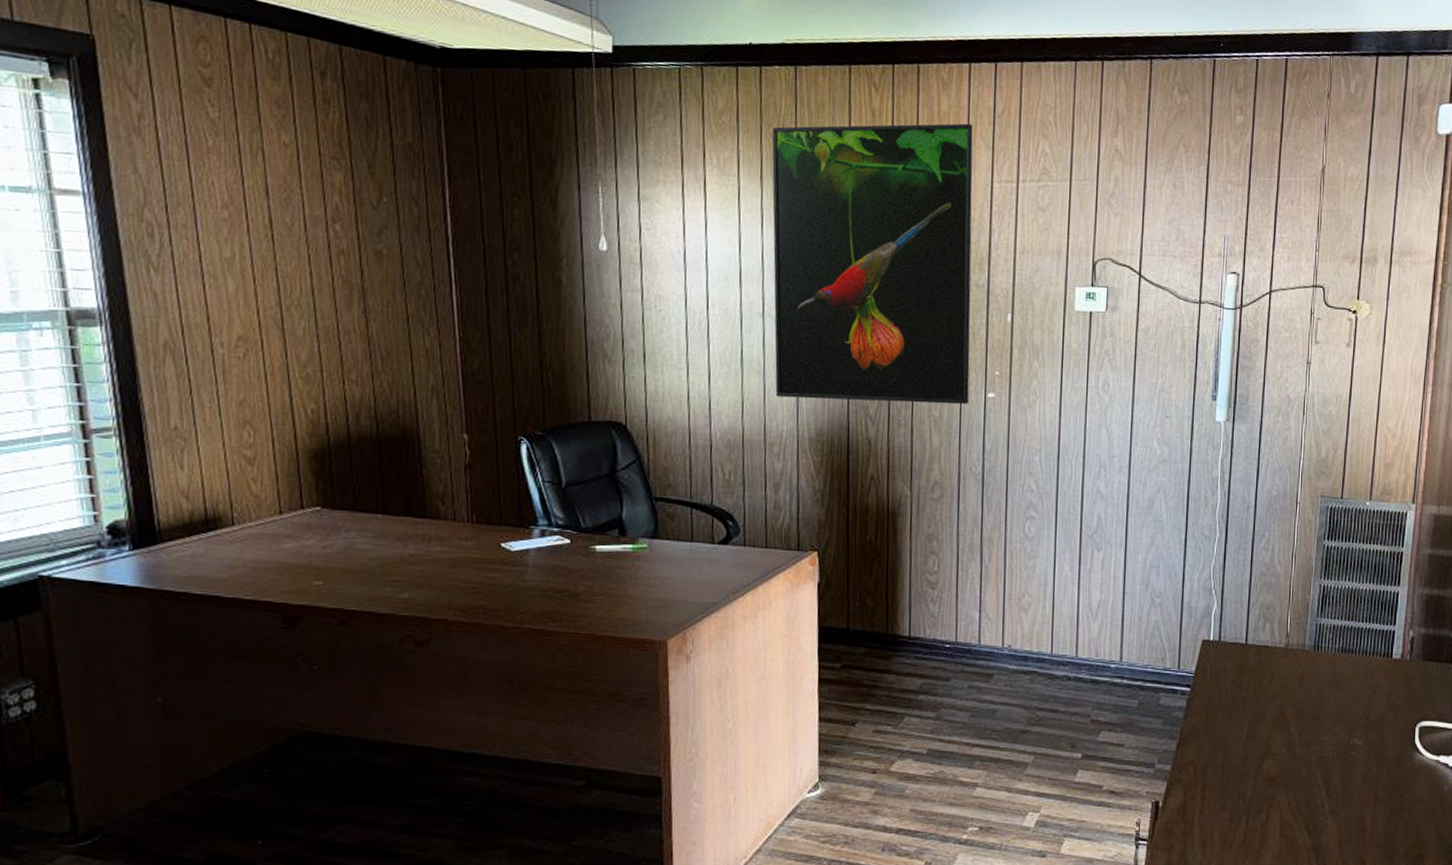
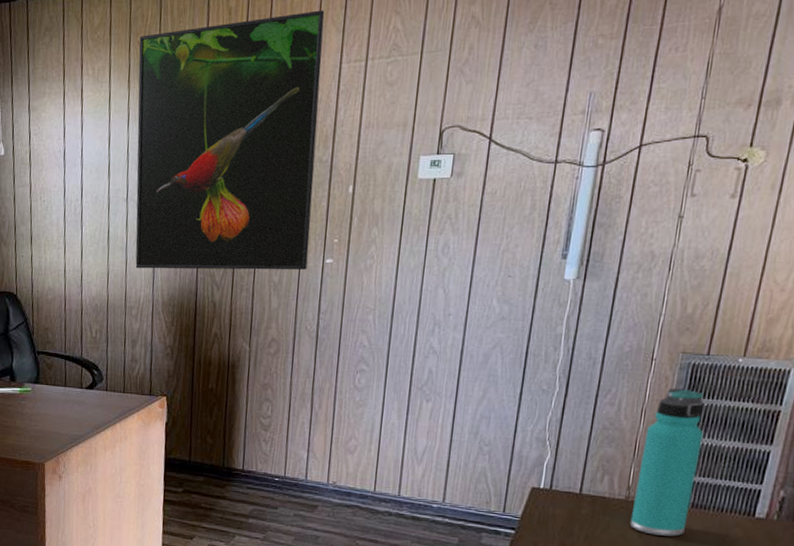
thermos bottle: none [1291,531,1345,683] -> present [630,388,705,537]

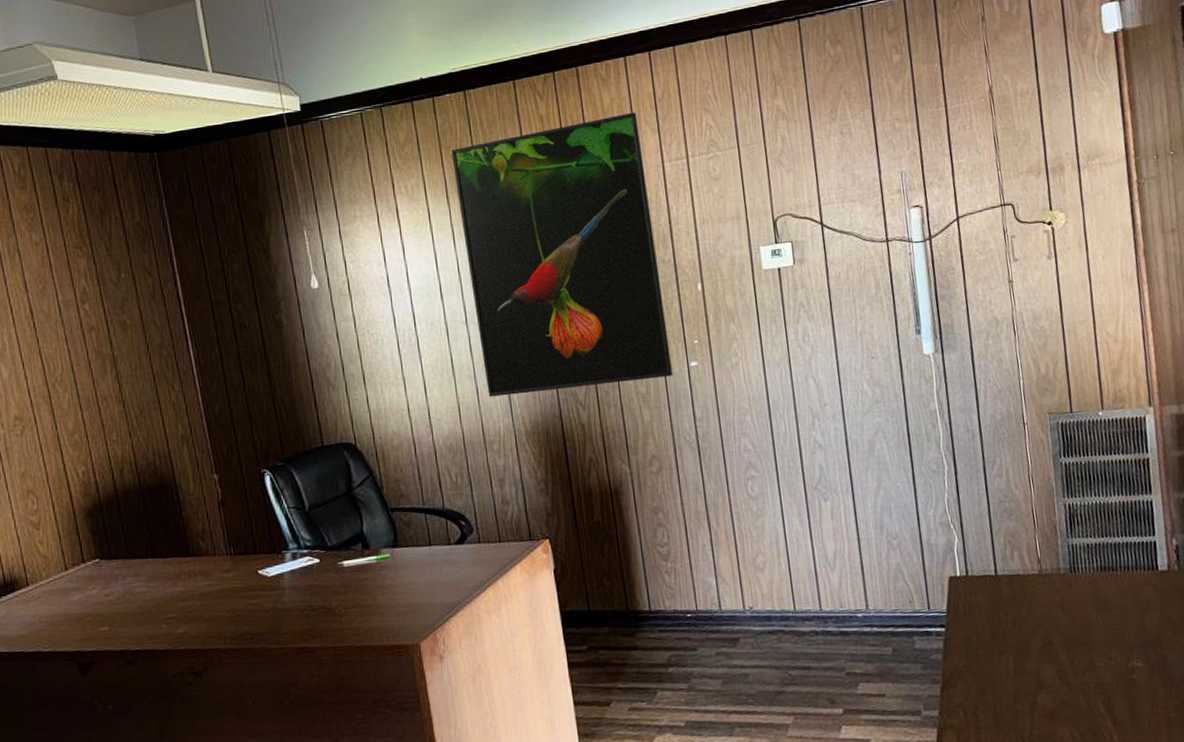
thermos bottle: present [630,388,705,537] -> none [1039,449,1102,607]

